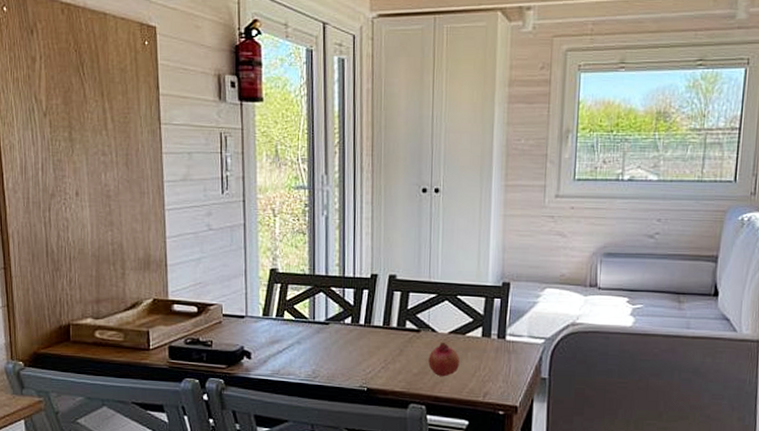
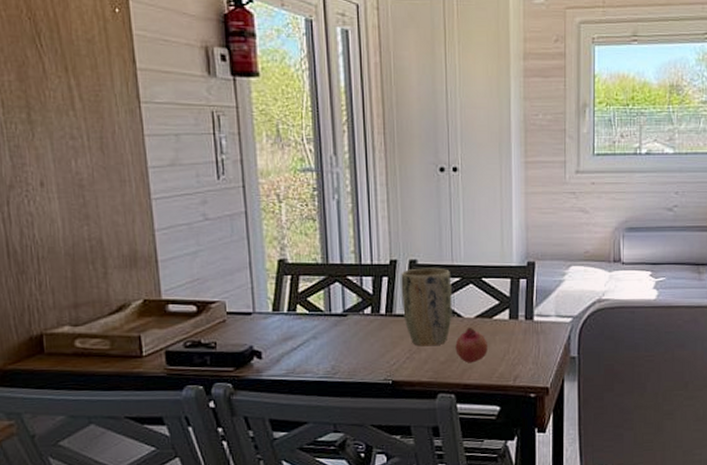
plant pot: none [380,283,428,358] -> present [401,267,452,347]

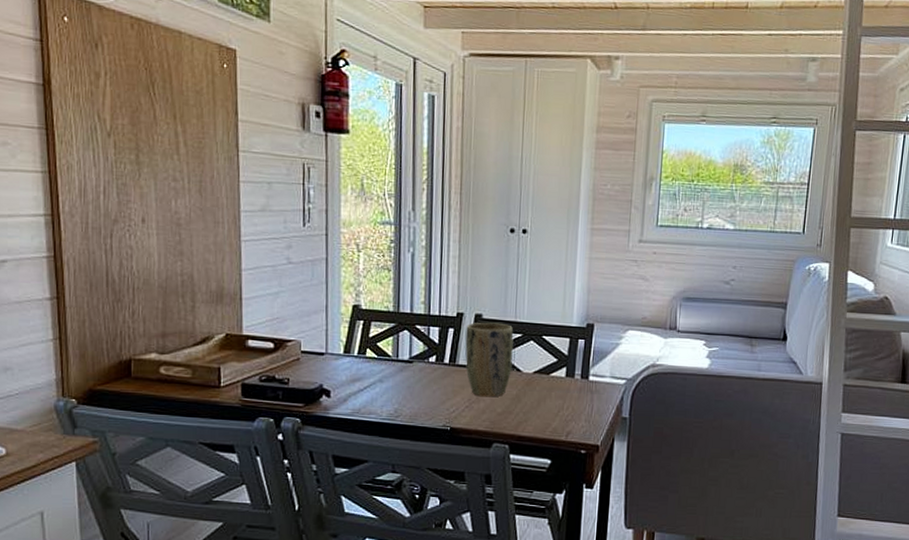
fruit: present [455,327,489,363] -> none [512,381,544,417]

